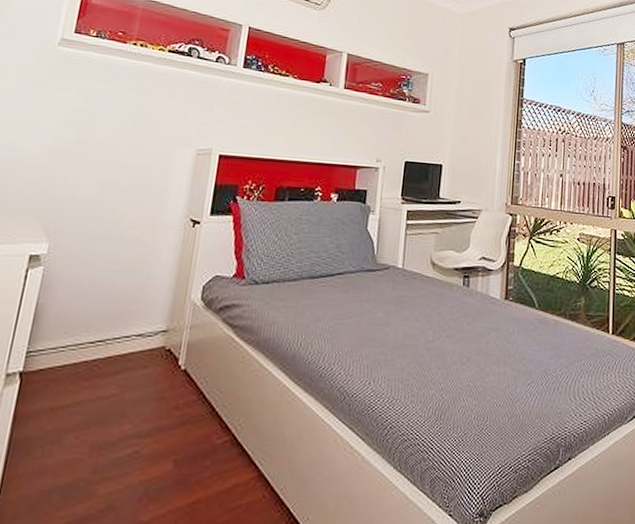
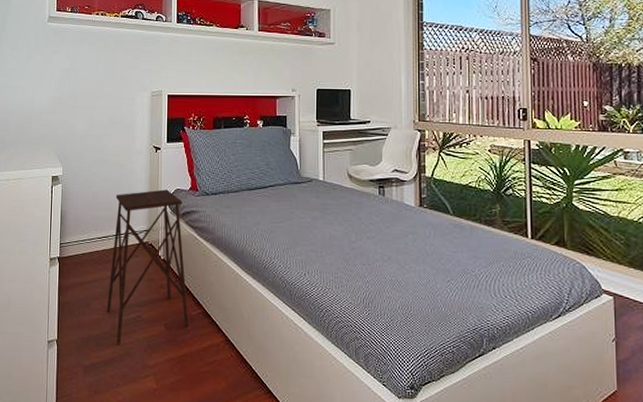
side table: none [86,276,222,496] -> present [106,189,189,345]

